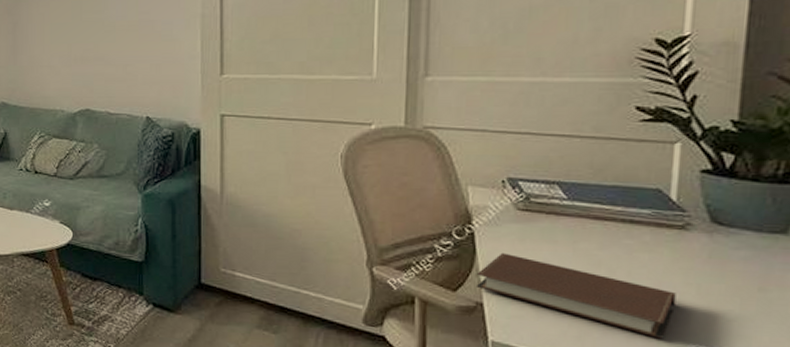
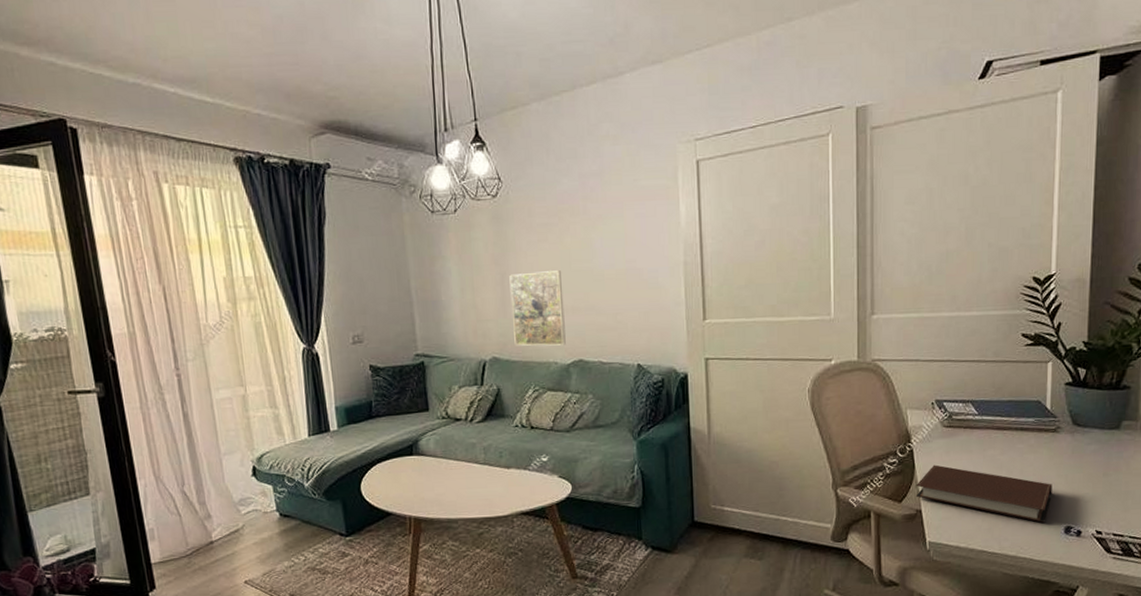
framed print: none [21,21,73,94] -> present [509,270,566,346]

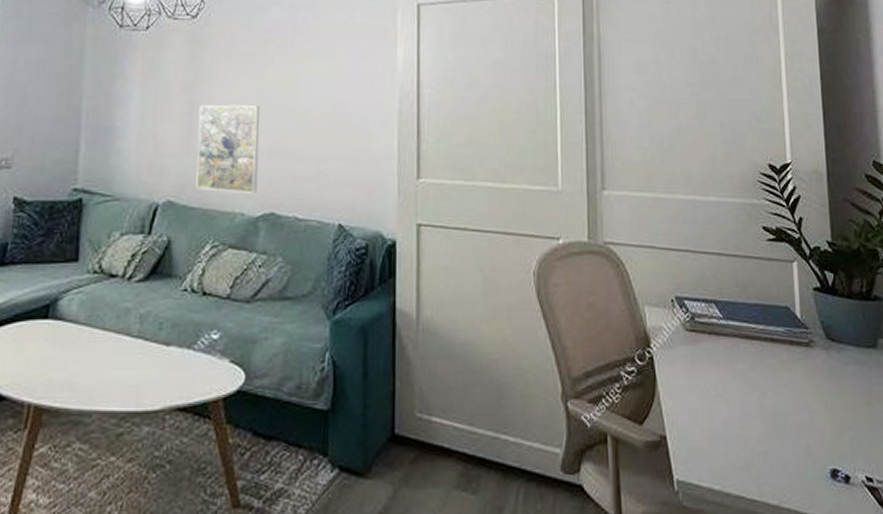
notebook: present [915,464,1052,523] -> none [658,378,812,462]

